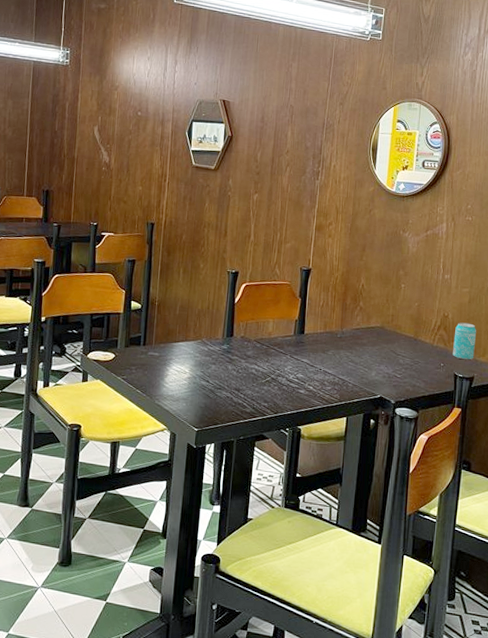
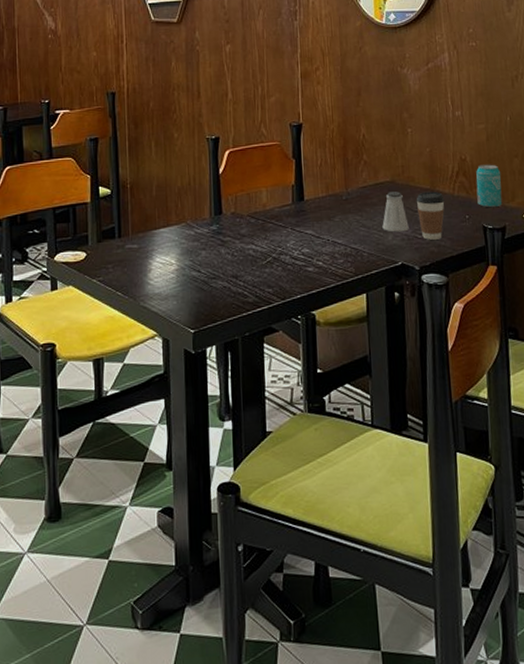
saltshaker: none [368,336,391,371] -> present [382,191,409,232]
coffee cup: none [400,339,425,381] -> present [416,191,445,241]

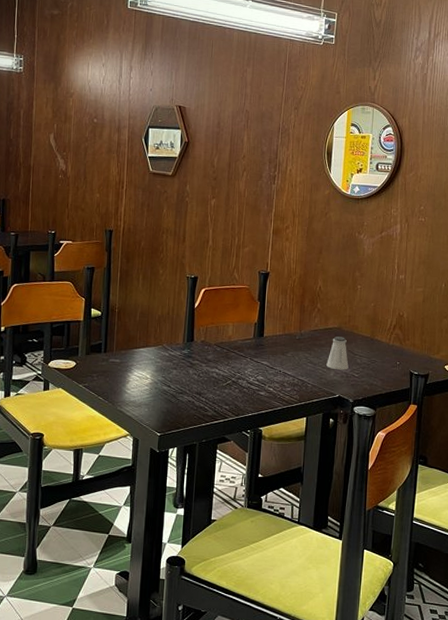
coffee cup: present [416,191,445,241] -> none [357,339,381,380]
beverage can: present [476,164,503,208] -> none [408,321,431,358]

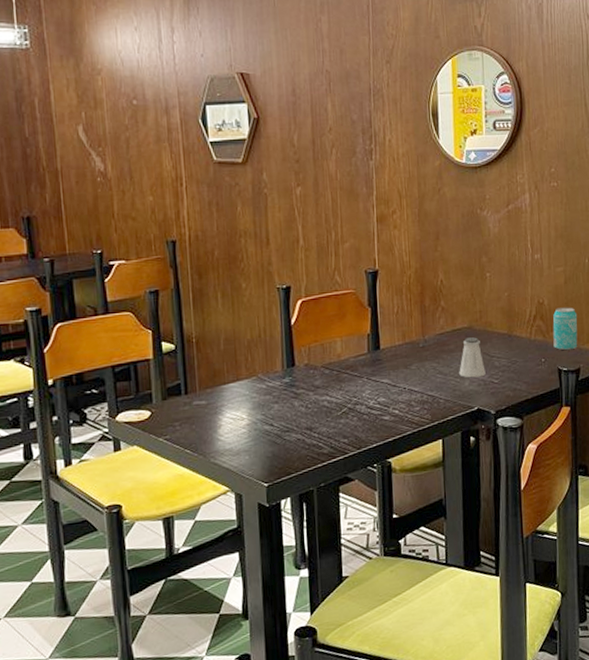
beverage can: none [408,321,431,358] -> present [553,307,578,351]

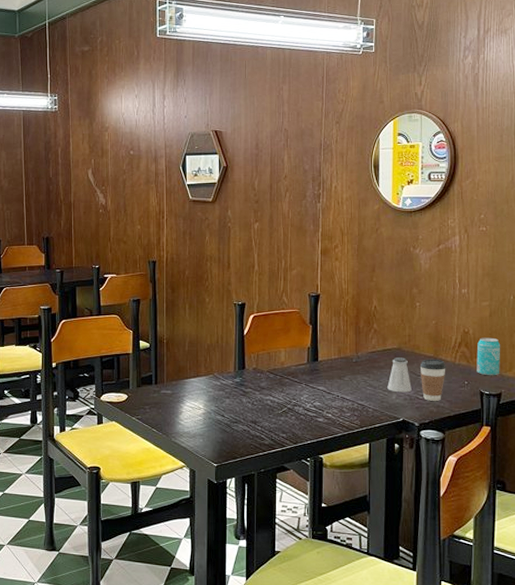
coffee cup: none [493,336,522,385] -> present [419,359,446,402]

